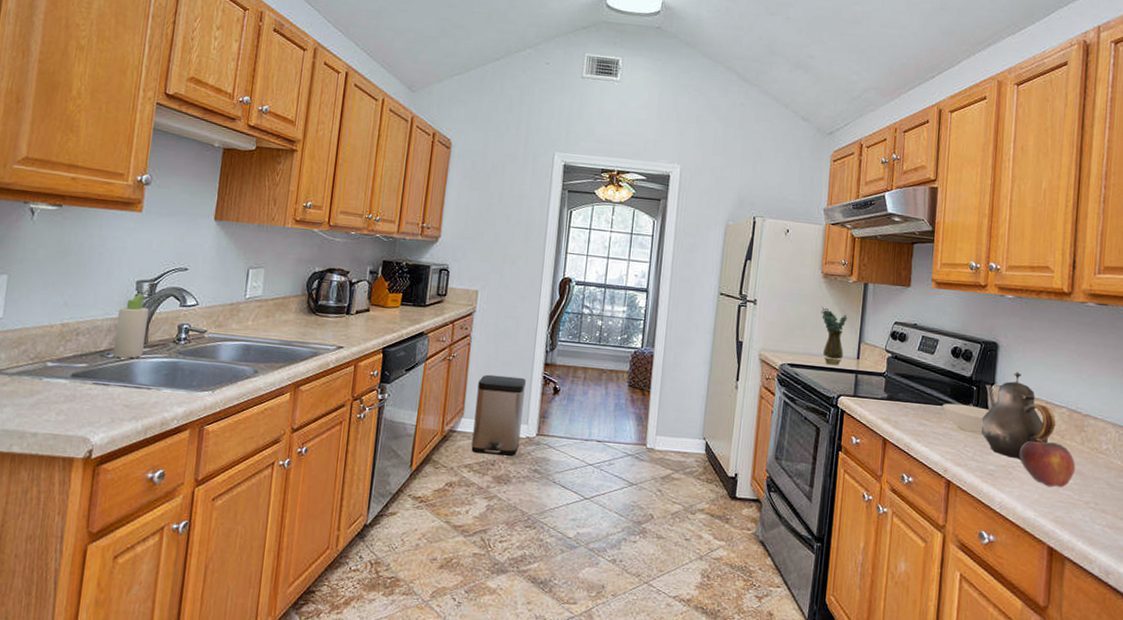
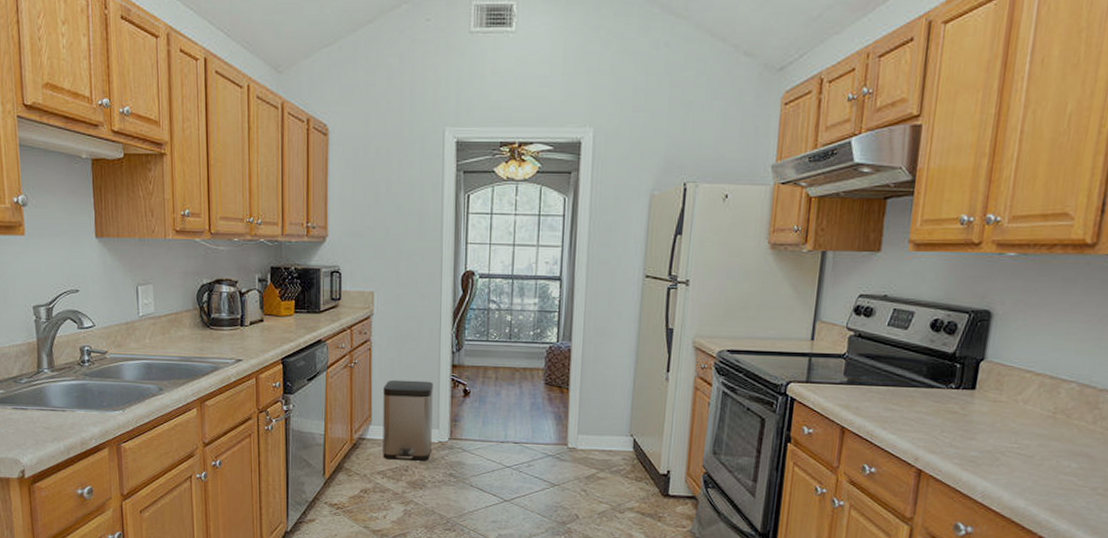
bottle: present [112,289,150,359] -> none [22,313,52,383]
vase: present [821,306,847,366] -> none [767,282,800,349]
bowl: present [942,403,990,435] -> none [916,384,976,418]
teapot: present [981,372,1056,460] -> none [963,344,1062,444]
fruit: present [1019,437,1076,488] -> none [1010,418,1083,473]

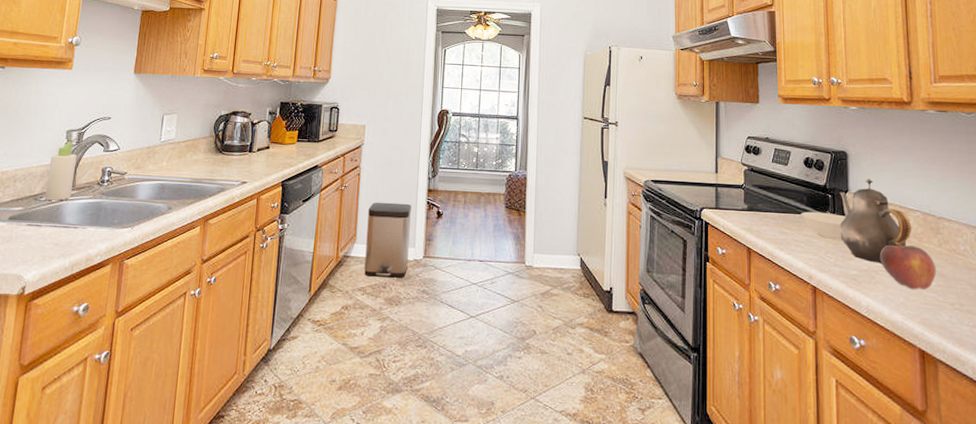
bottle: none [22,313,52,383] -> present [44,137,78,201]
bowl: none [916,384,976,418] -> present [801,211,846,241]
teapot: none [963,344,1062,444] -> present [840,179,912,264]
fruit: none [1010,418,1083,473] -> present [879,241,937,290]

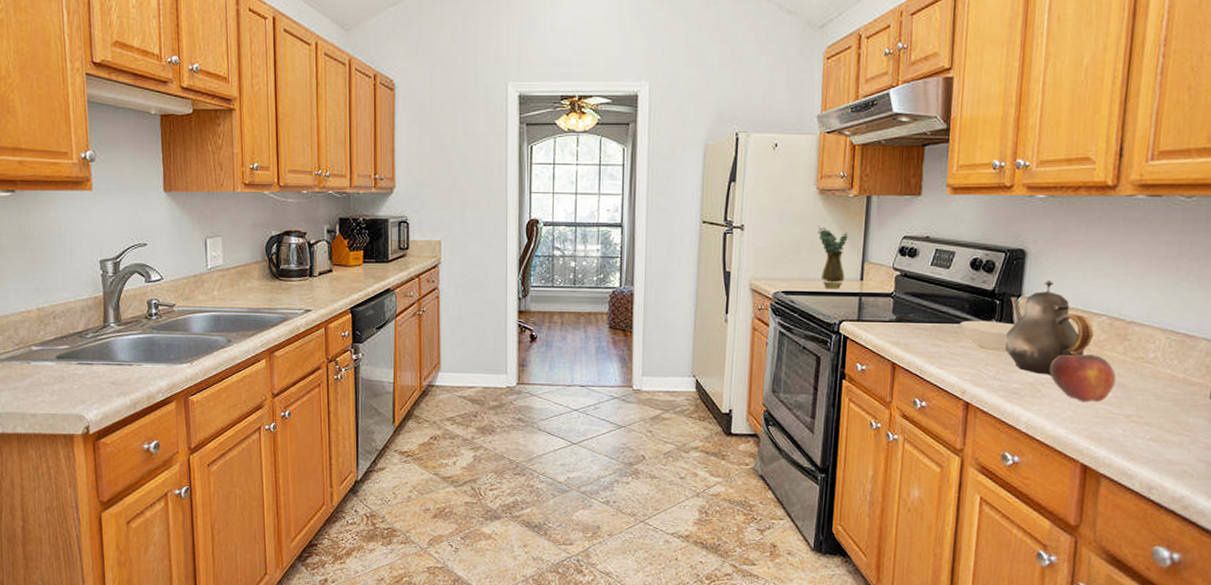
bottle: present [44,137,78,201] -> none [88,267,119,337]
pedal bin: present [364,202,411,278] -> none [452,326,500,406]
vase: none [678,124,703,180] -> present [817,225,848,290]

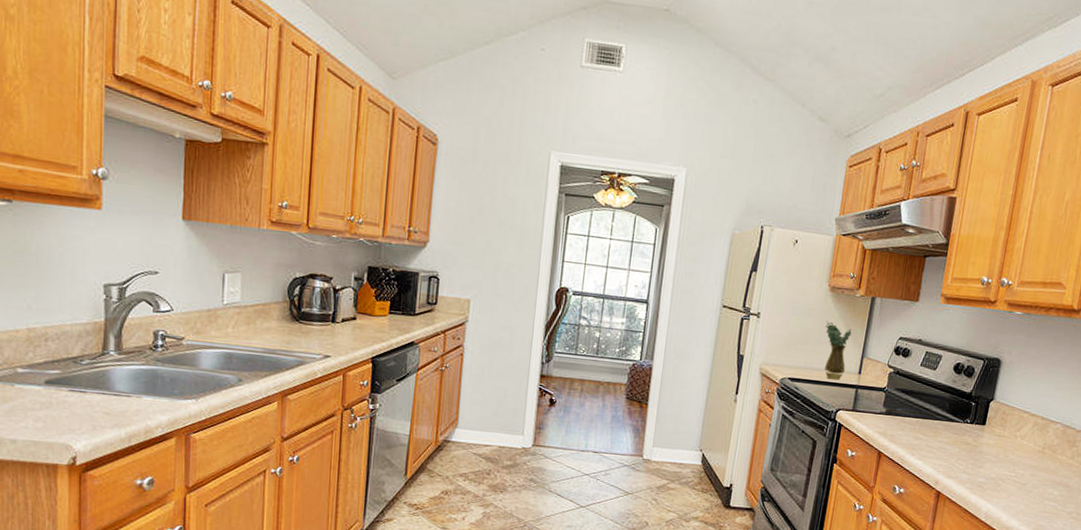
bowl: present [960,320,1015,352] -> none [939,418,986,449]
teapot: present [1004,281,1094,375] -> none [975,388,1050,473]
fruit: present [1049,350,1117,403] -> none [1009,452,1064,499]

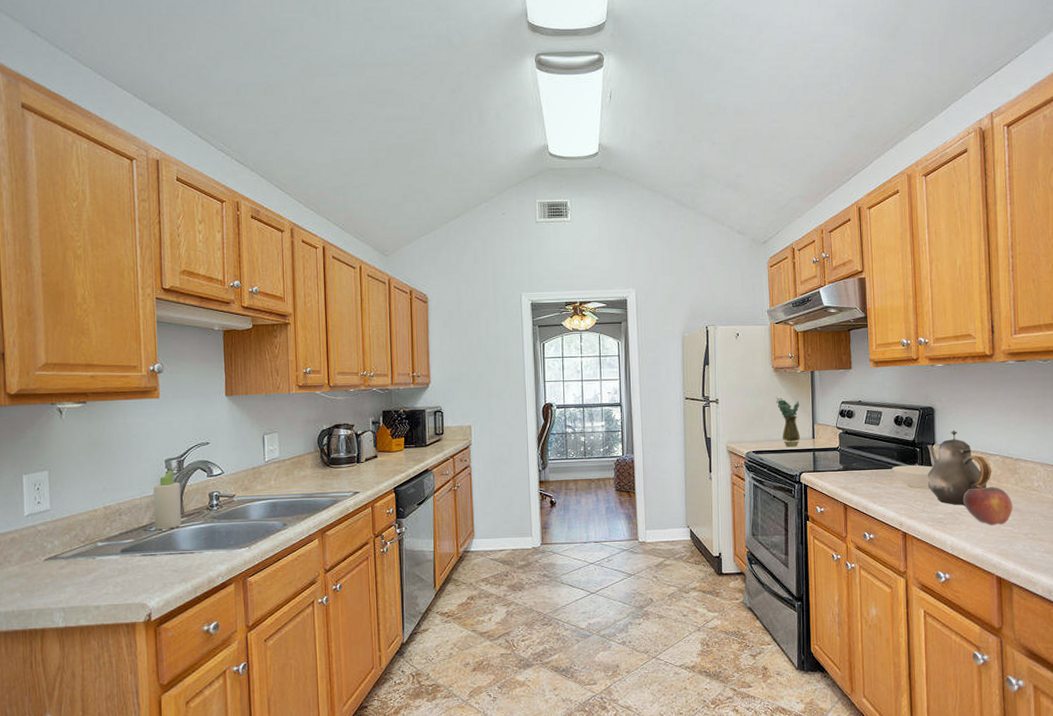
bottle: none [86,293,121,365] -> present [153,465,181,530]
bowl: none [939,418,986,449] -> present [892,465,933,489]
teapot: none [975,388,1050,473] -> present [927,430,992,506]
fruit: none [1009,452,1064,499] -> present [963,484,1013,526]

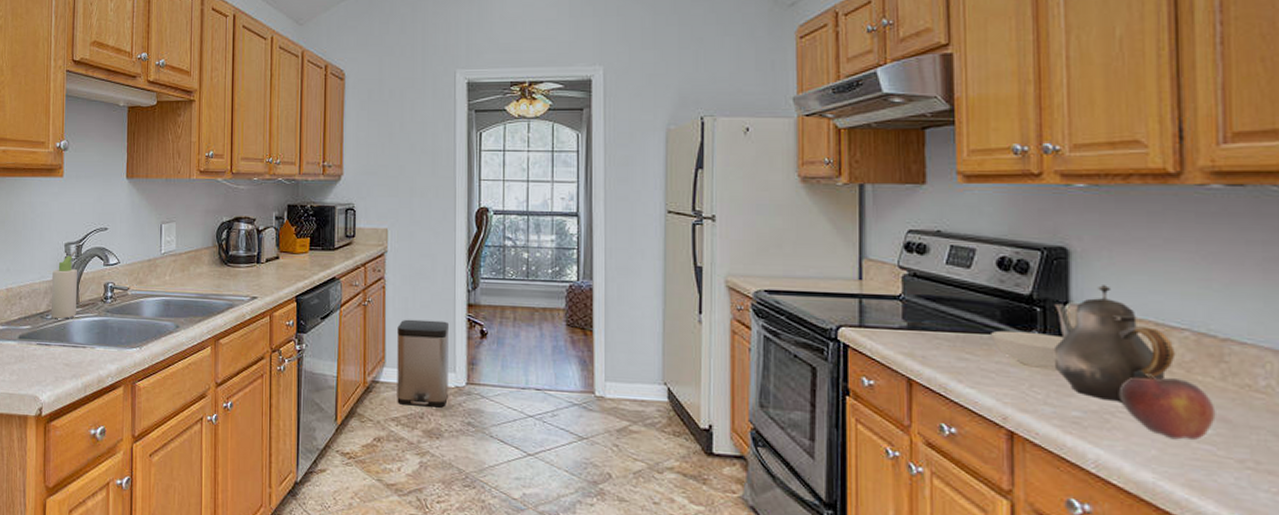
pedal bin: none [483,496,527,568] -> present [397,319,448,408]
vase: present [776,396,801,447] -> none [802,217,840,290]

